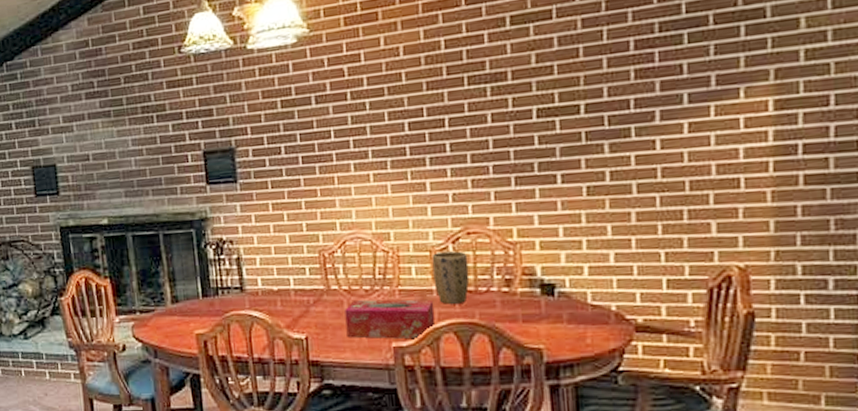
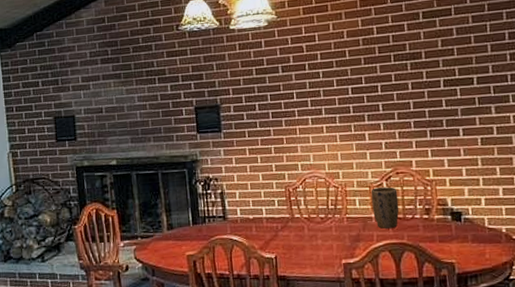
tissue box: present [344,299,436,339] -> none [305,225,375,257]

